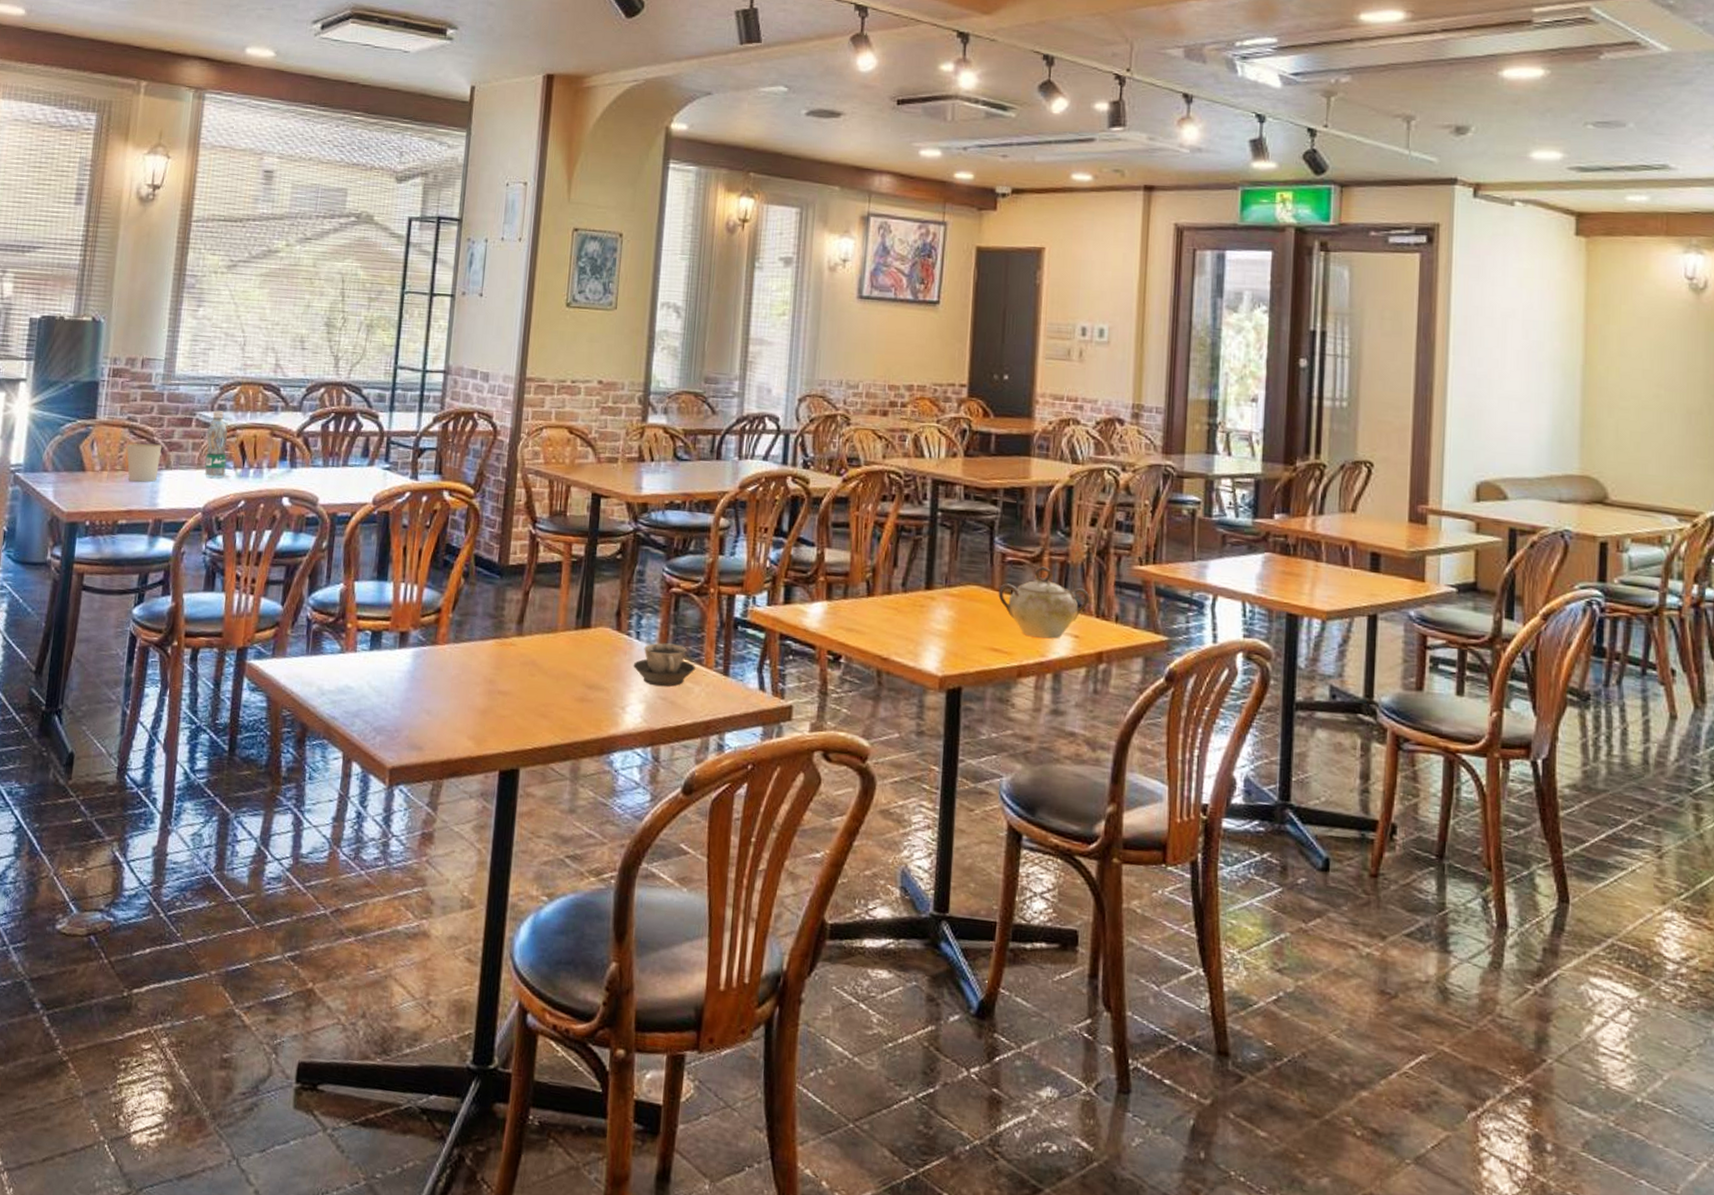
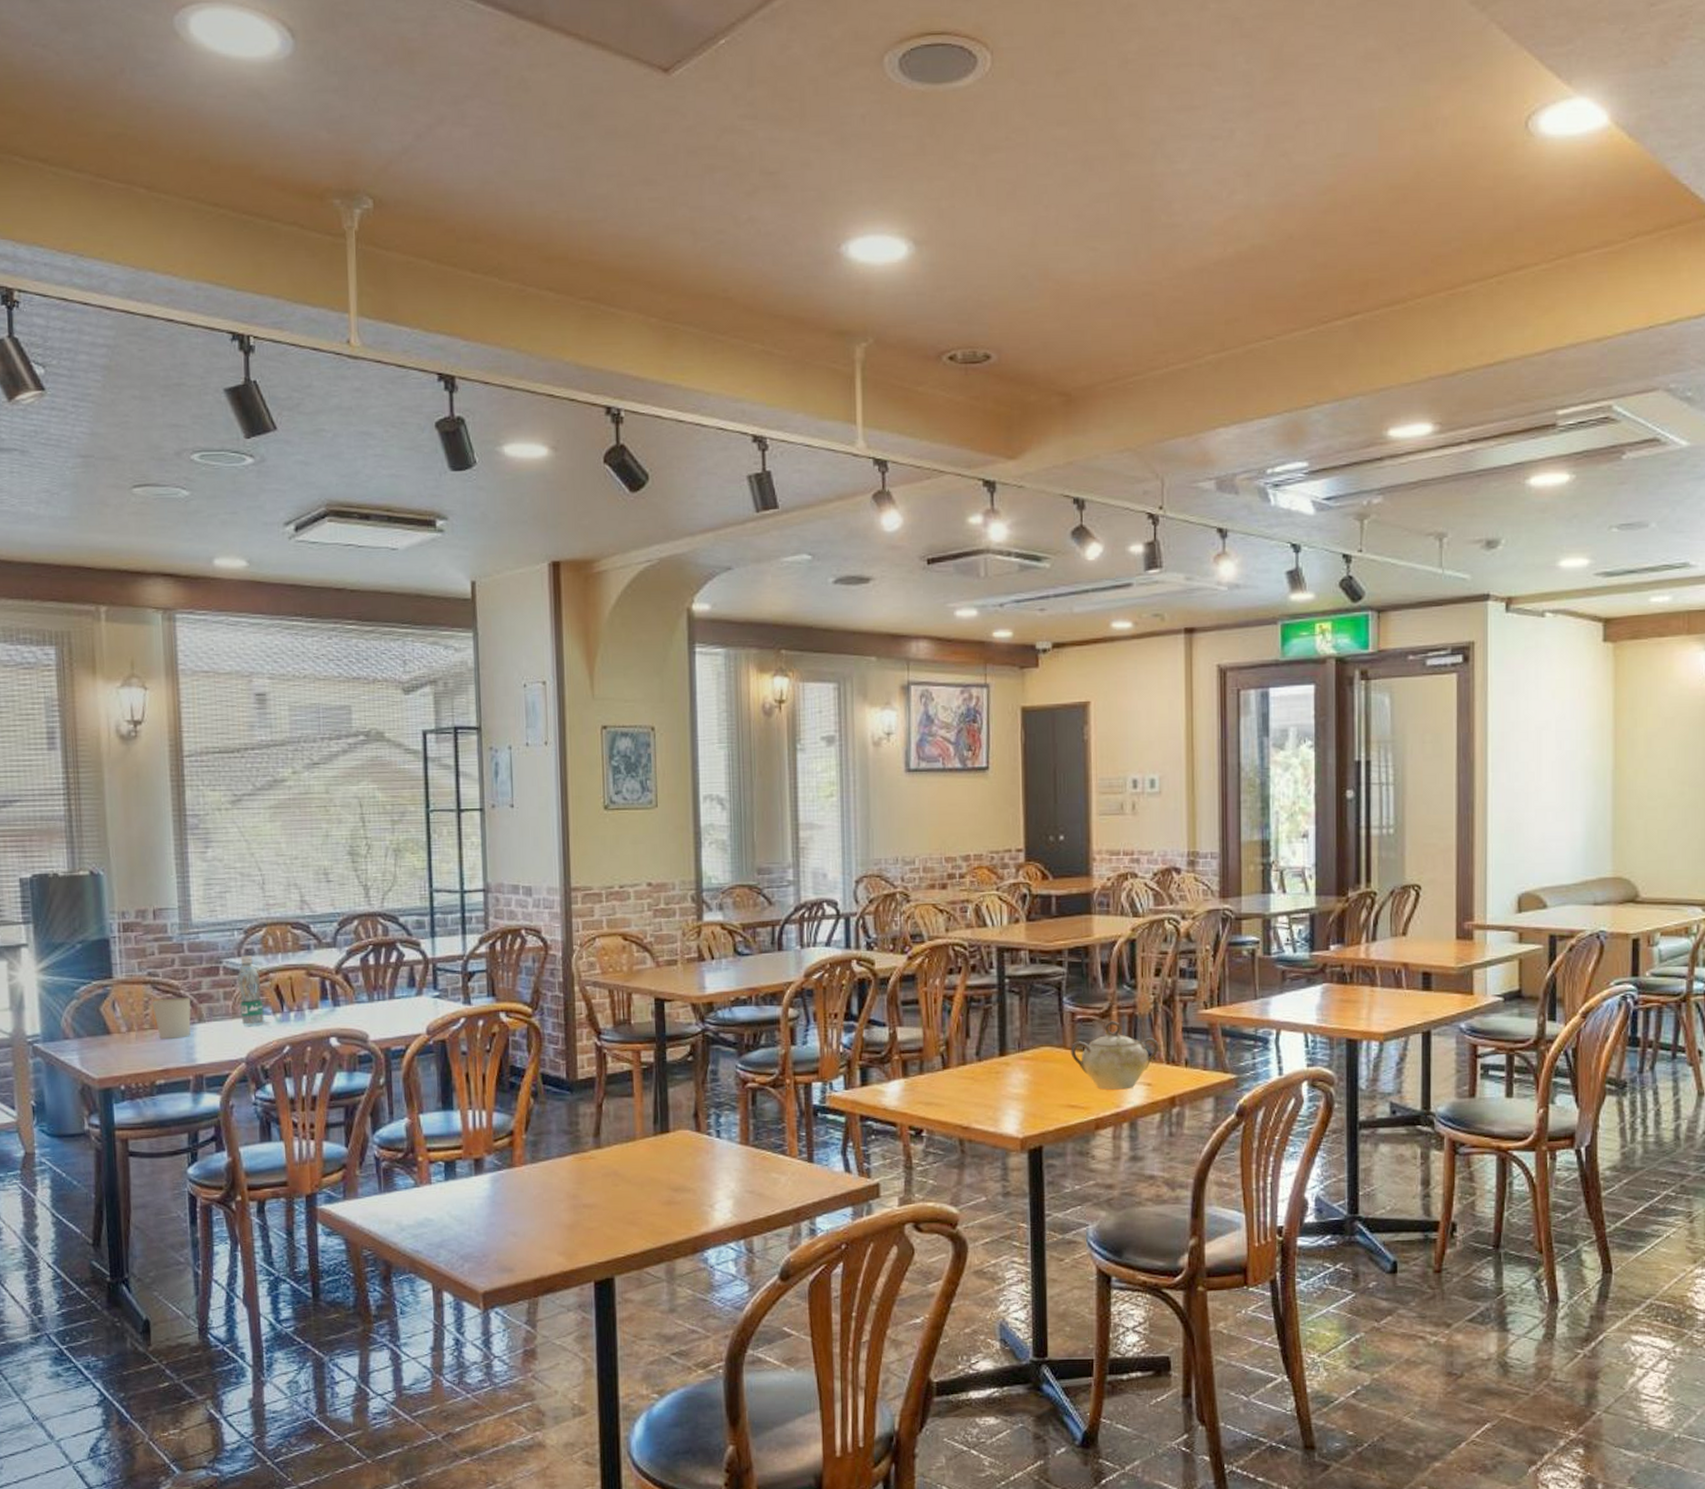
cup: present [633,642,695,687] -> none [716,1138,779,1181]

